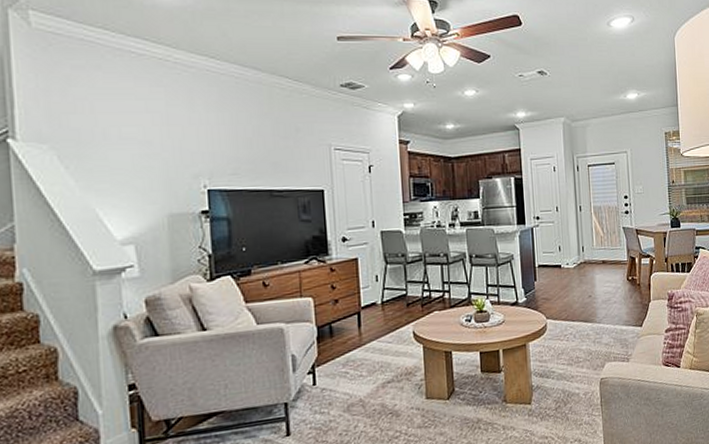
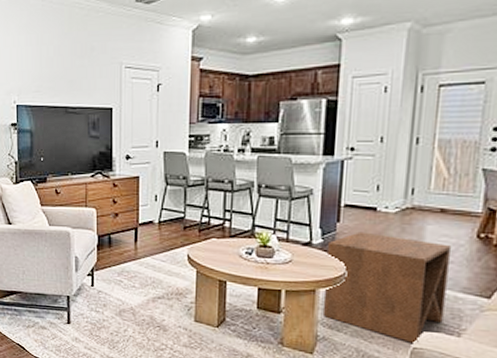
side table: none [530,286,617,375] -> present [322,231,450,343]

